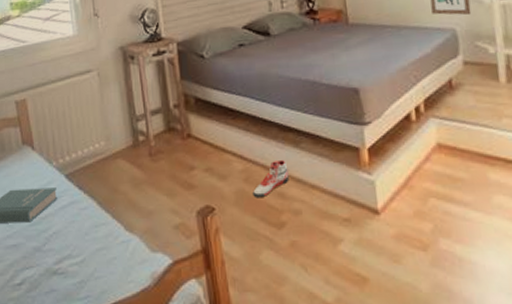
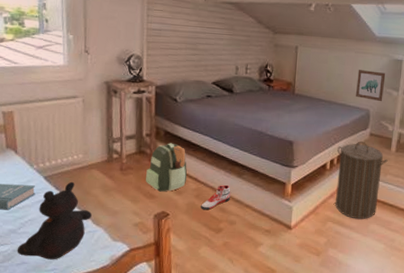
teddy bear: none [44,177,123,284] -> present [17,181,92,260]
backpack: none [180,112,230,179] -> present [146,143,187,192]
laundry hamper: none [421,74,499,189] -> present [335,141,388,219]

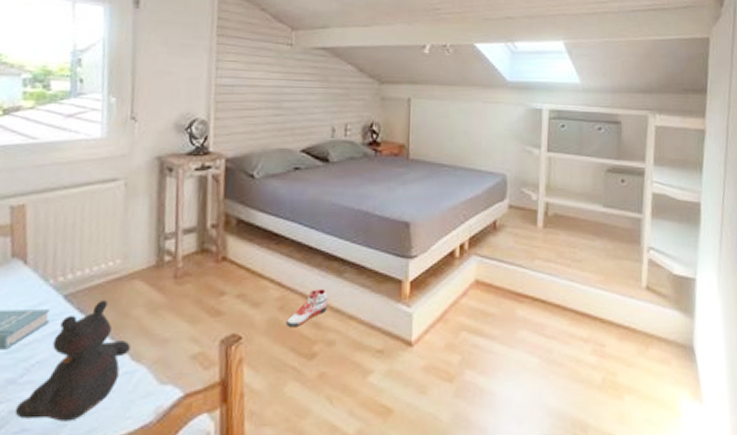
backpack: present [146,143,187,192] -> none [209,235,268,306]
laundry hamper: present [335,141,388,219] -> none [468,216,534,323]
wall art: present [356,70,386,102] -> none [487,124,523,164]

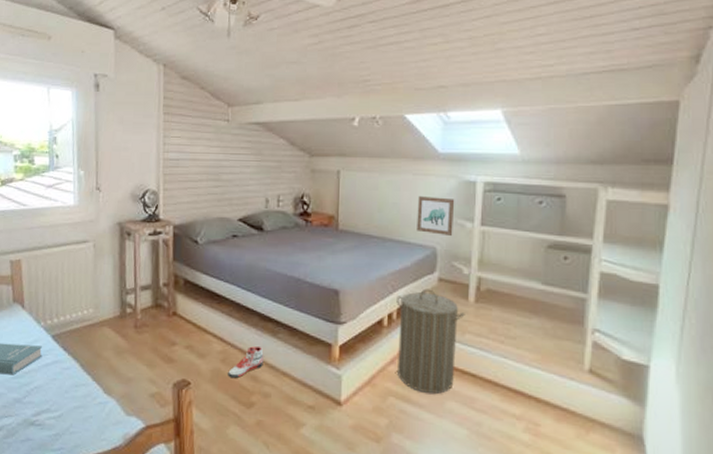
teddy bear: present [15,299,131,422] -> none [21,341,103,437]
laundry hamper: none [468,216,534,323] -> present [396,288,465,394]
wall art: none [487,124,523,164] -> present [417,196,455,237]

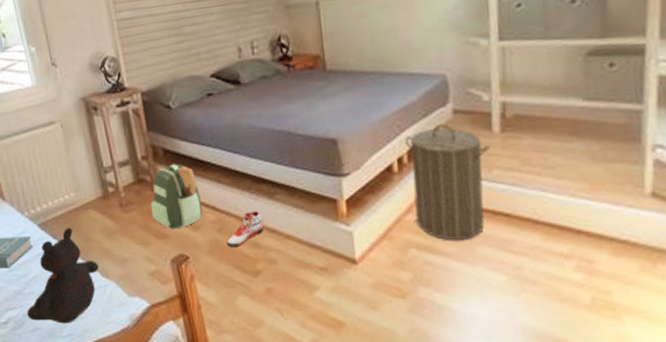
teddy bear: none [21,341,103,437] -> present [27,227,99,324]
backpack: none [163,294,211,355] -> present [151,163,202,229]
wall art: present [417,196,455,237] -> none [416,13,465,60]

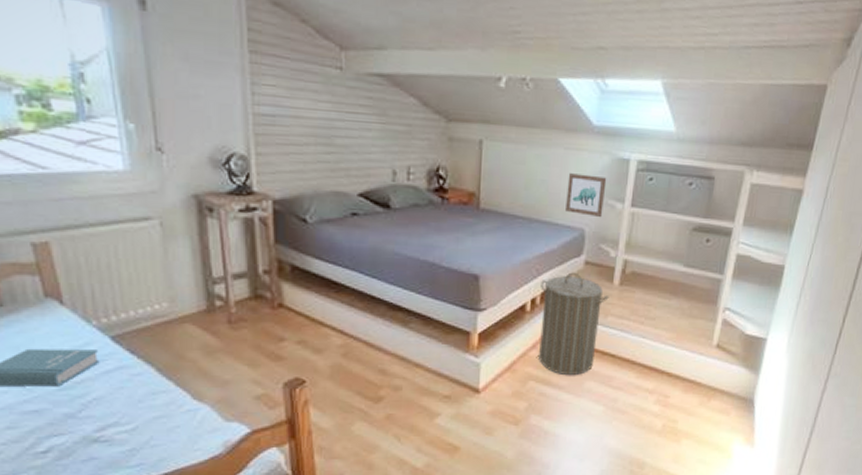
teddy bear: present [27,227,99,324] -> none [79,342,190,452]
backpack: present [151,163,202,229] -> none [268,282,328,351]
sneaker: present [227,211,264,248] -> none [351,338,393,374]
wall art: none [416,13,465,60] -> present [565,173,607,218]

